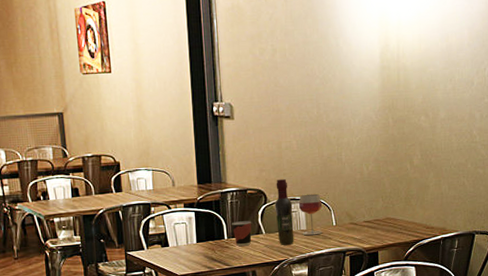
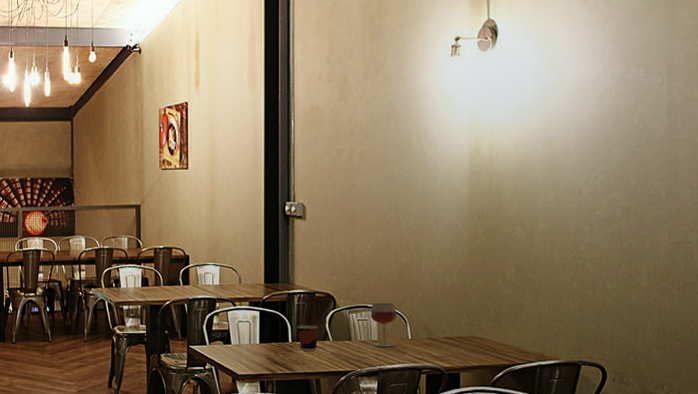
wine bottle: present [275,178,294,245] -> none [344,284,364,355]

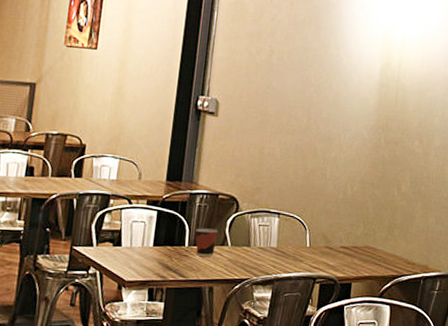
wineglass: present [370,302,397,348] -> none [271,208,298,255]

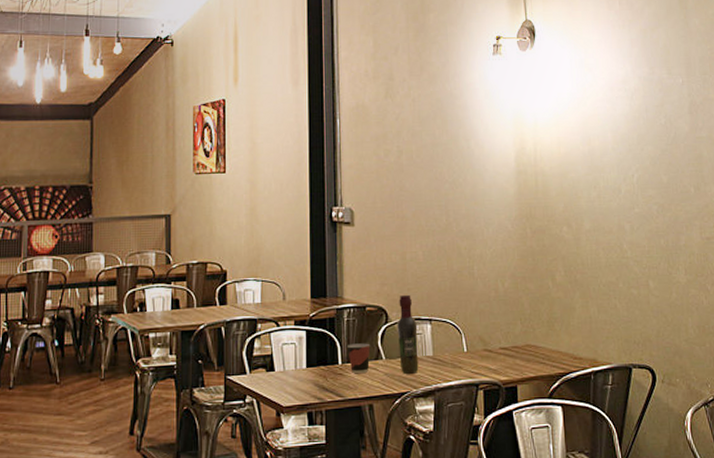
wine bottle: none [244,187,266,262] -> present [397,294,419,374]

